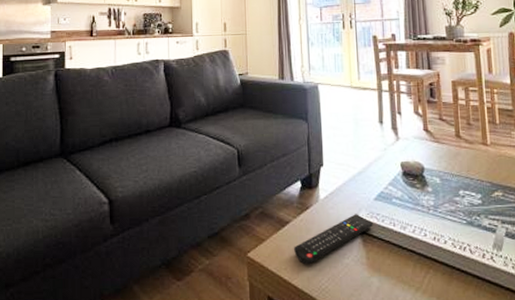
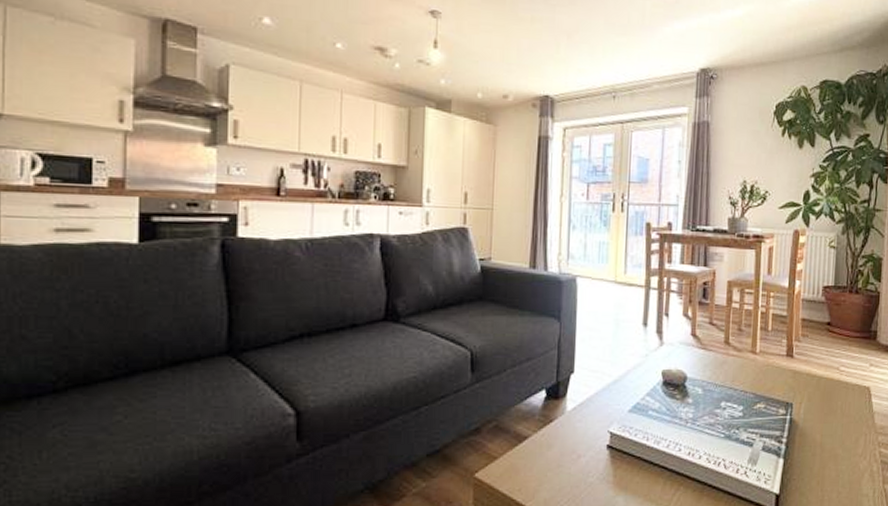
remote control: present [294,214,373,264] -> none [531,427,624,484]

